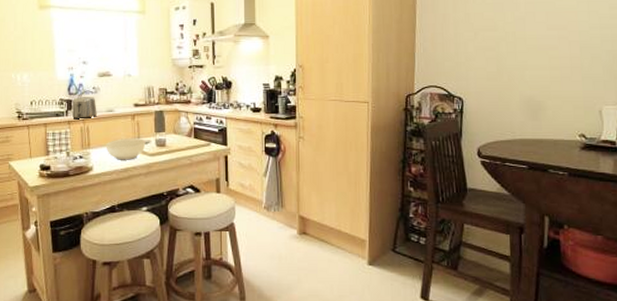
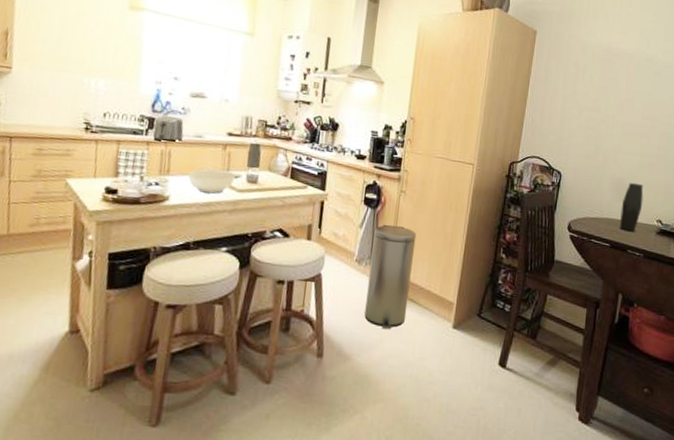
pedal bin: none [278,170,320,271] -> present [364,225,417,330]
vase: none [535,98,561,150] -> present [620,182,644,232]

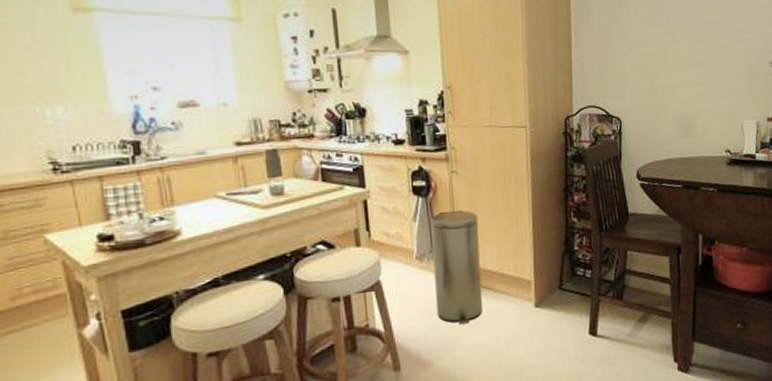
toaster: present [153,116,184,143] -> none [142,135,181,168]
bowl: present [188,169,236,194] -> none [198,187,257,218]
vase: present [620,182,644,232] -> none [687,115,709,168]

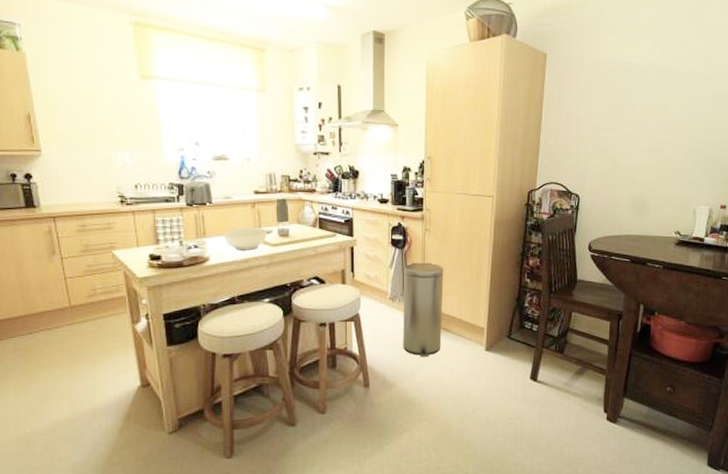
toaster: none [142,135,181,168] -> present [185,182,213,206]
bowl: none [198,187,257,218] -> present [223,227,268,250]

